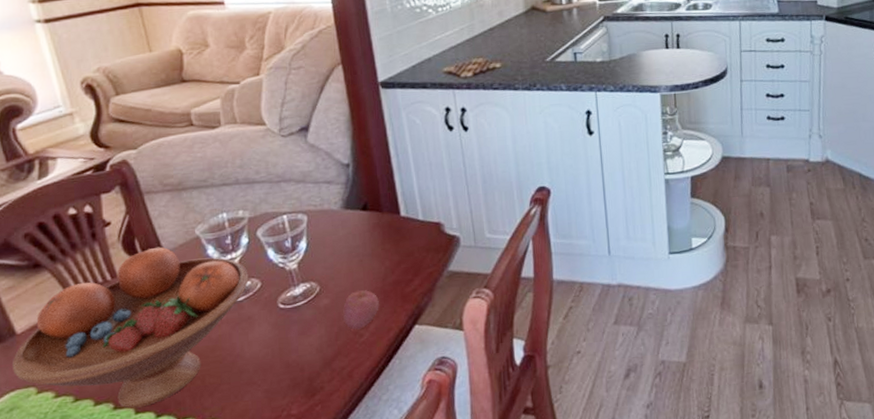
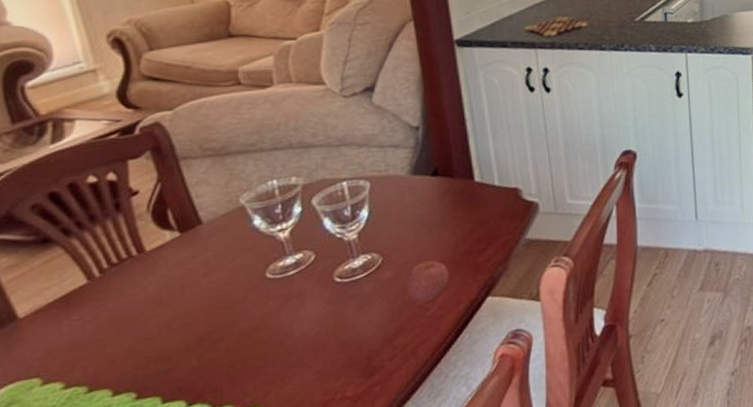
fruit bowl: present [13,247,249,409] -> none [12,217,301,398]

